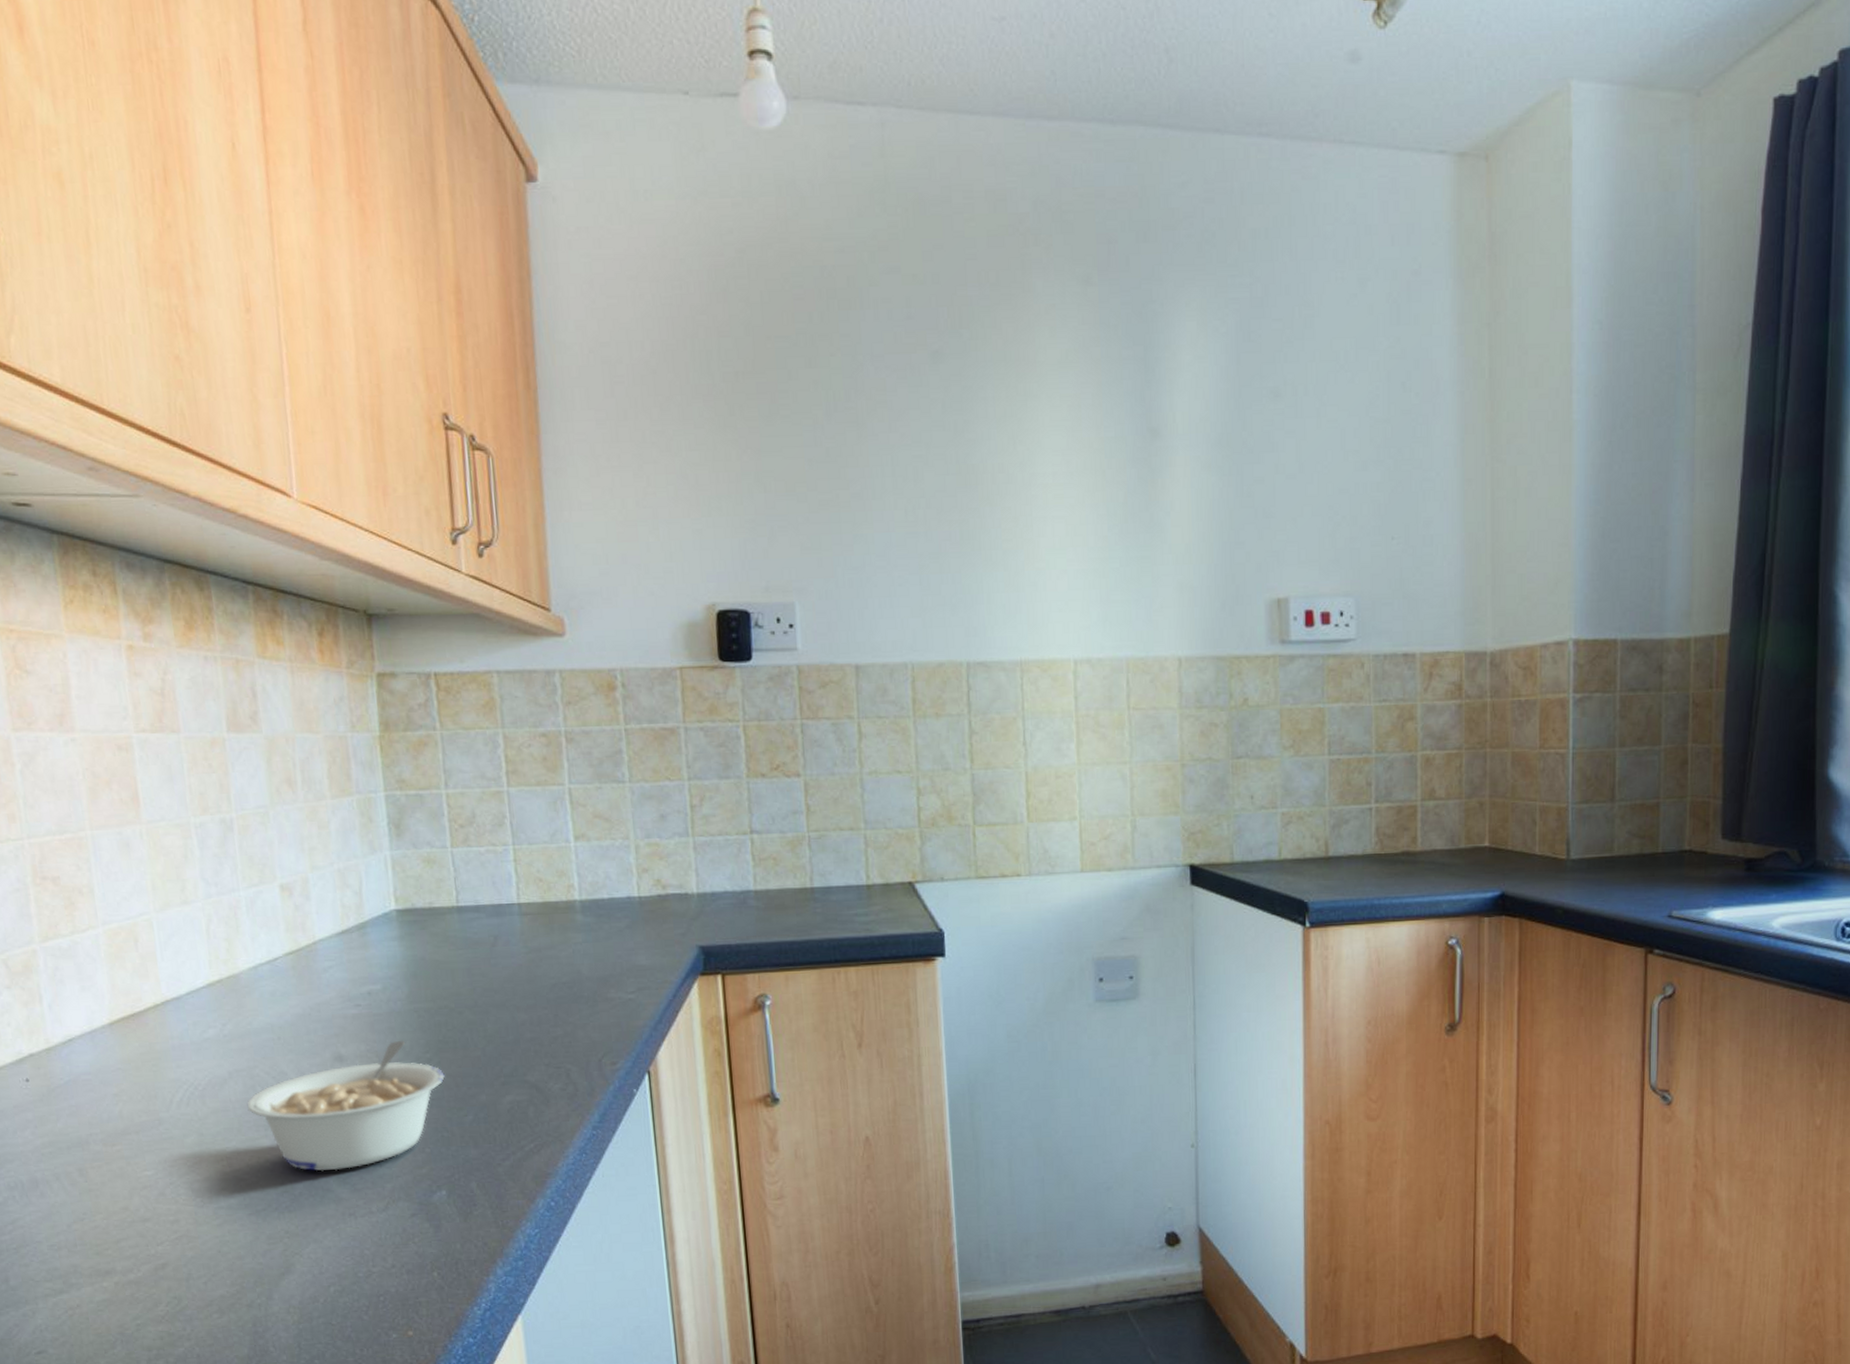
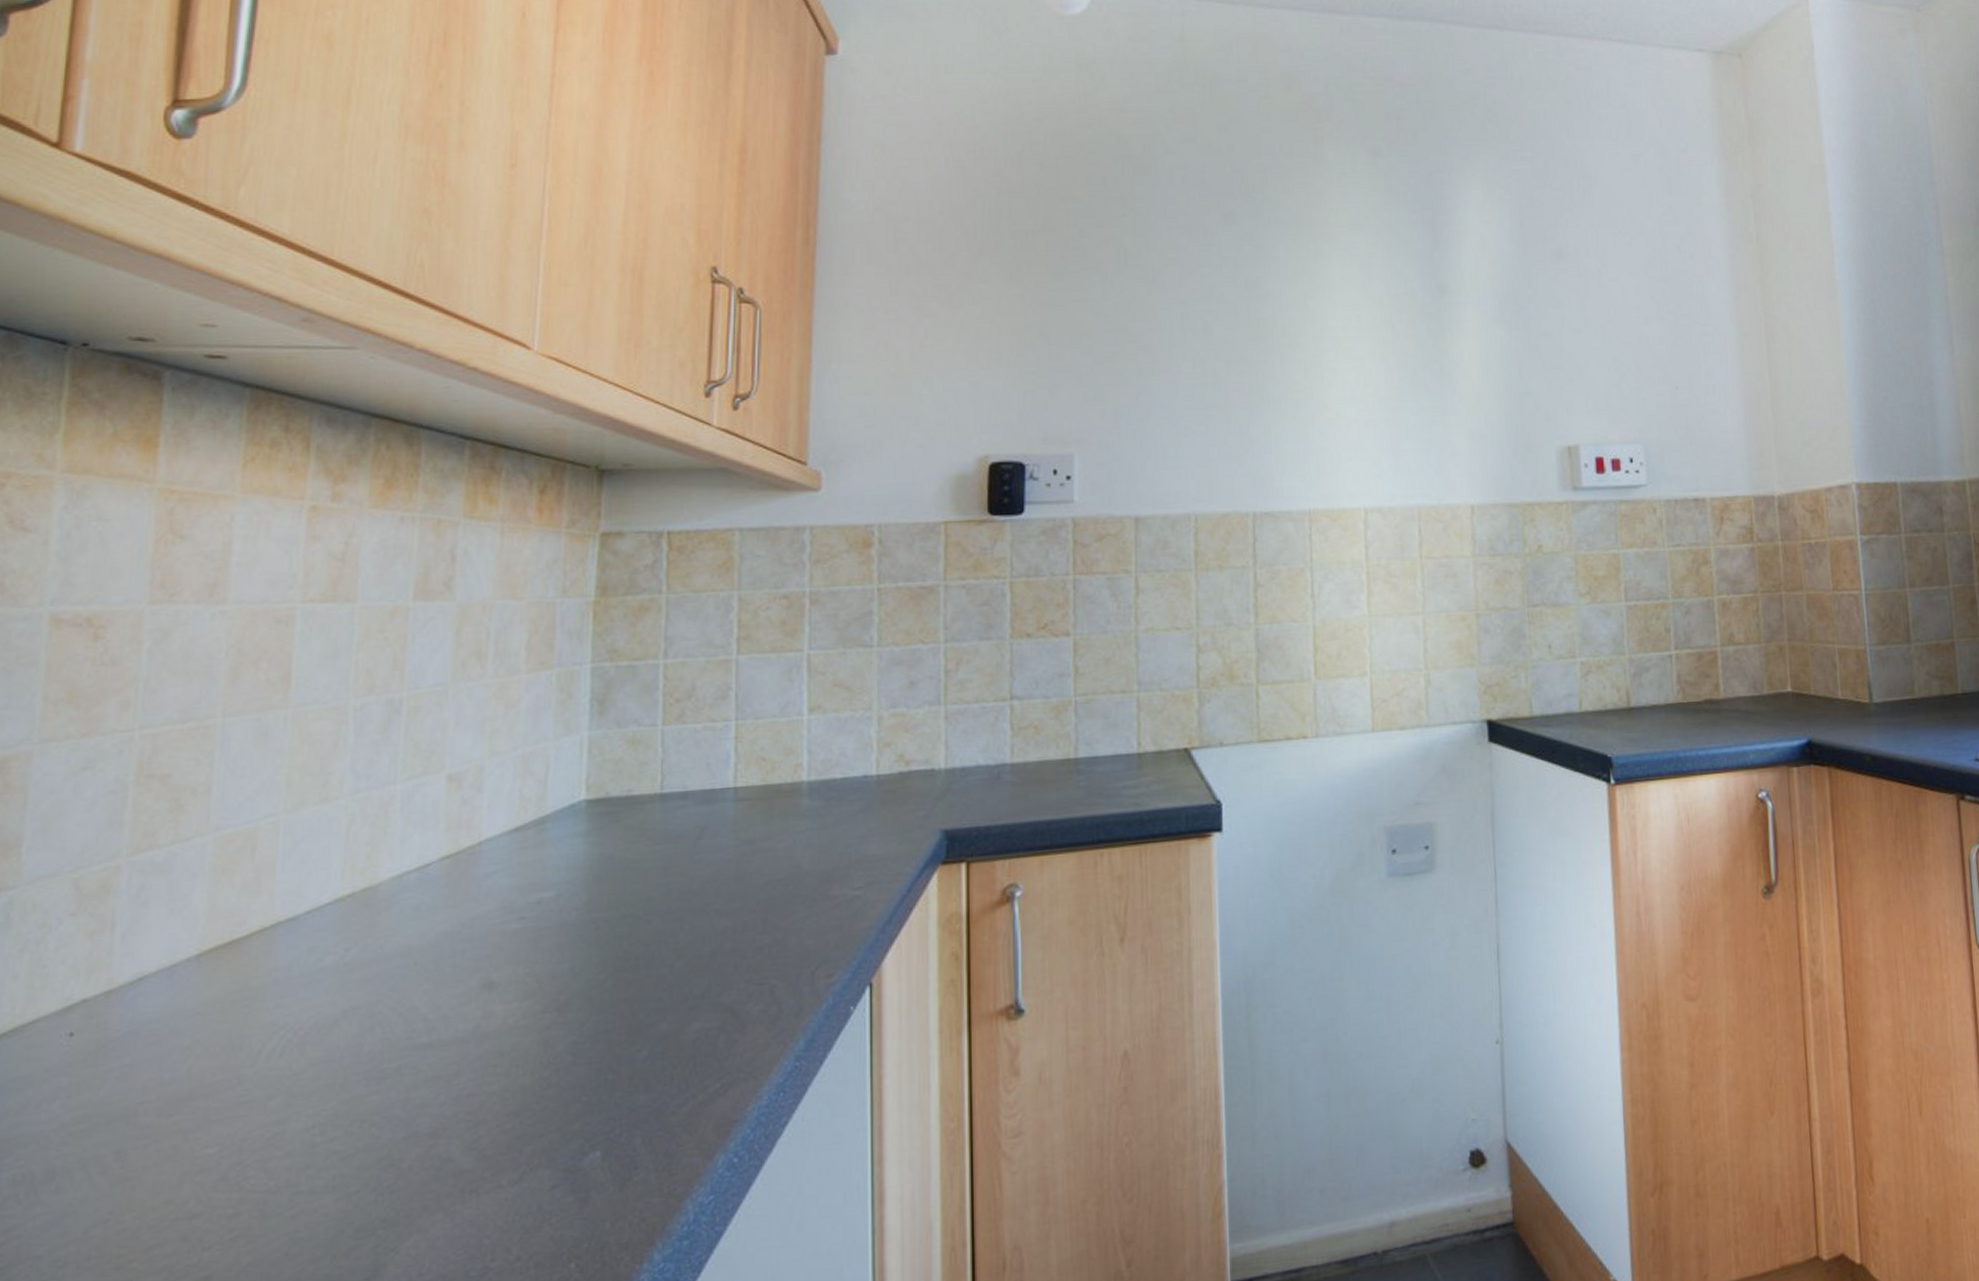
legume: present [247,1040,445,1172] -> none [359,959,619,1135]

